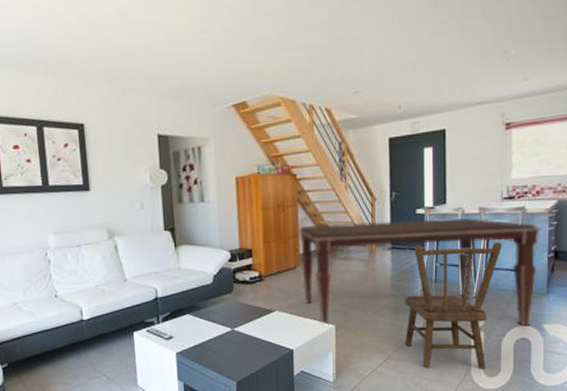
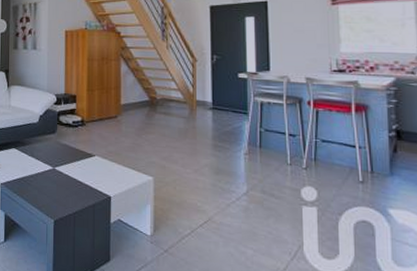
dining table: present [298,218,541,326] -> none [120,79,378,208]
dining chair: present [405,242,502,369] -> none [227,107,334,249]

